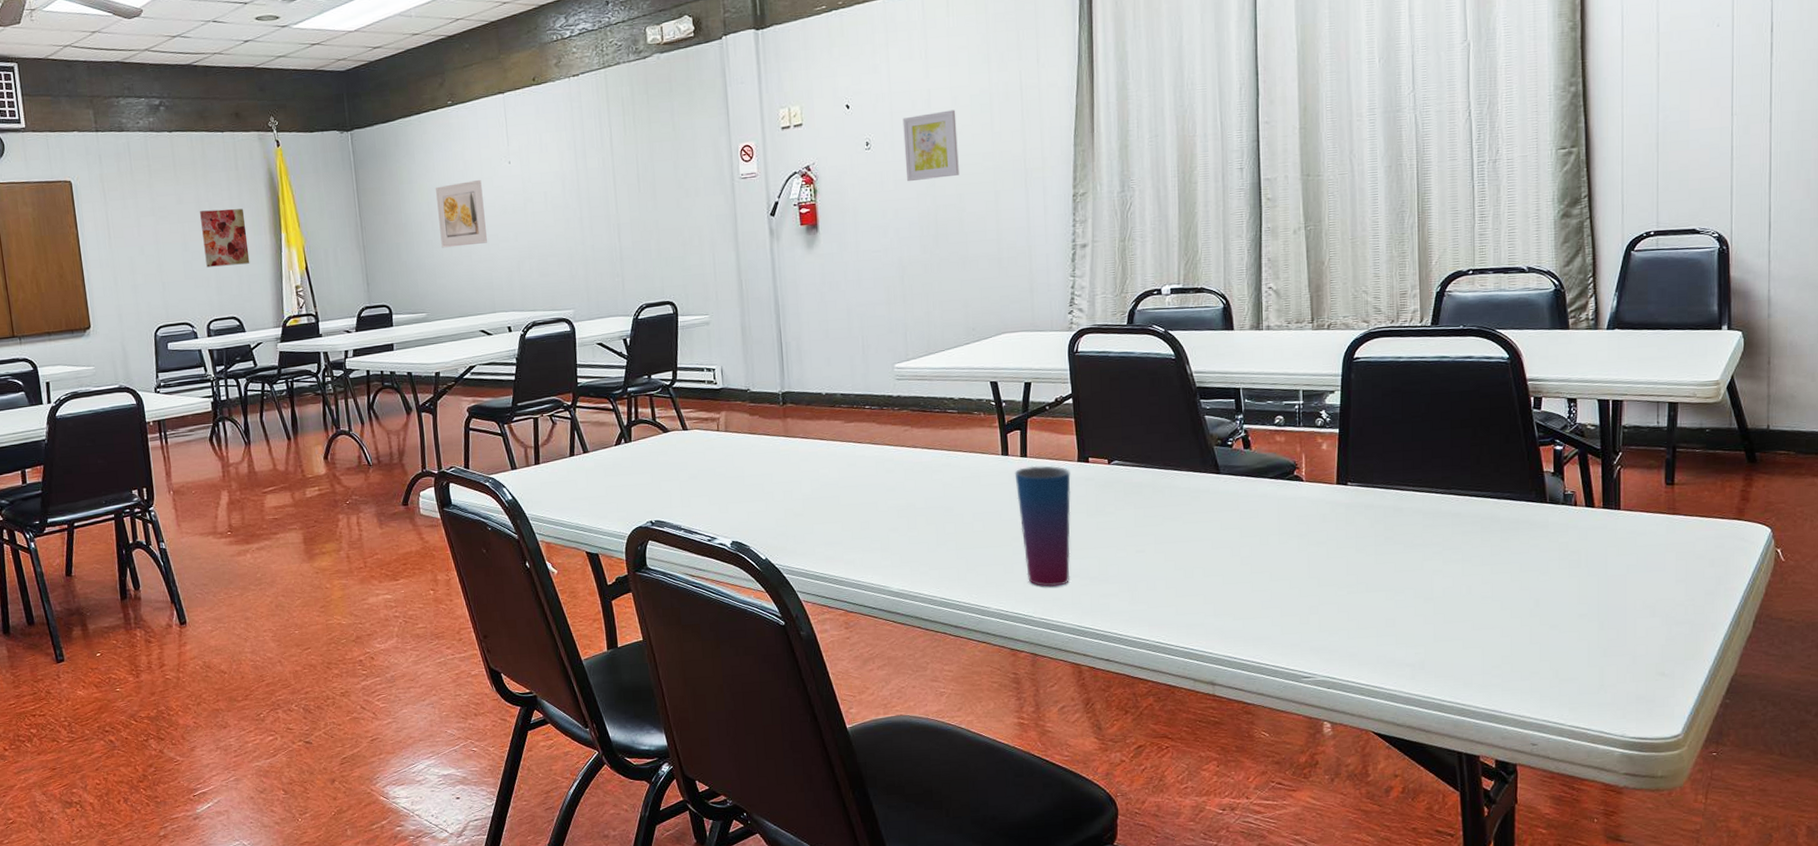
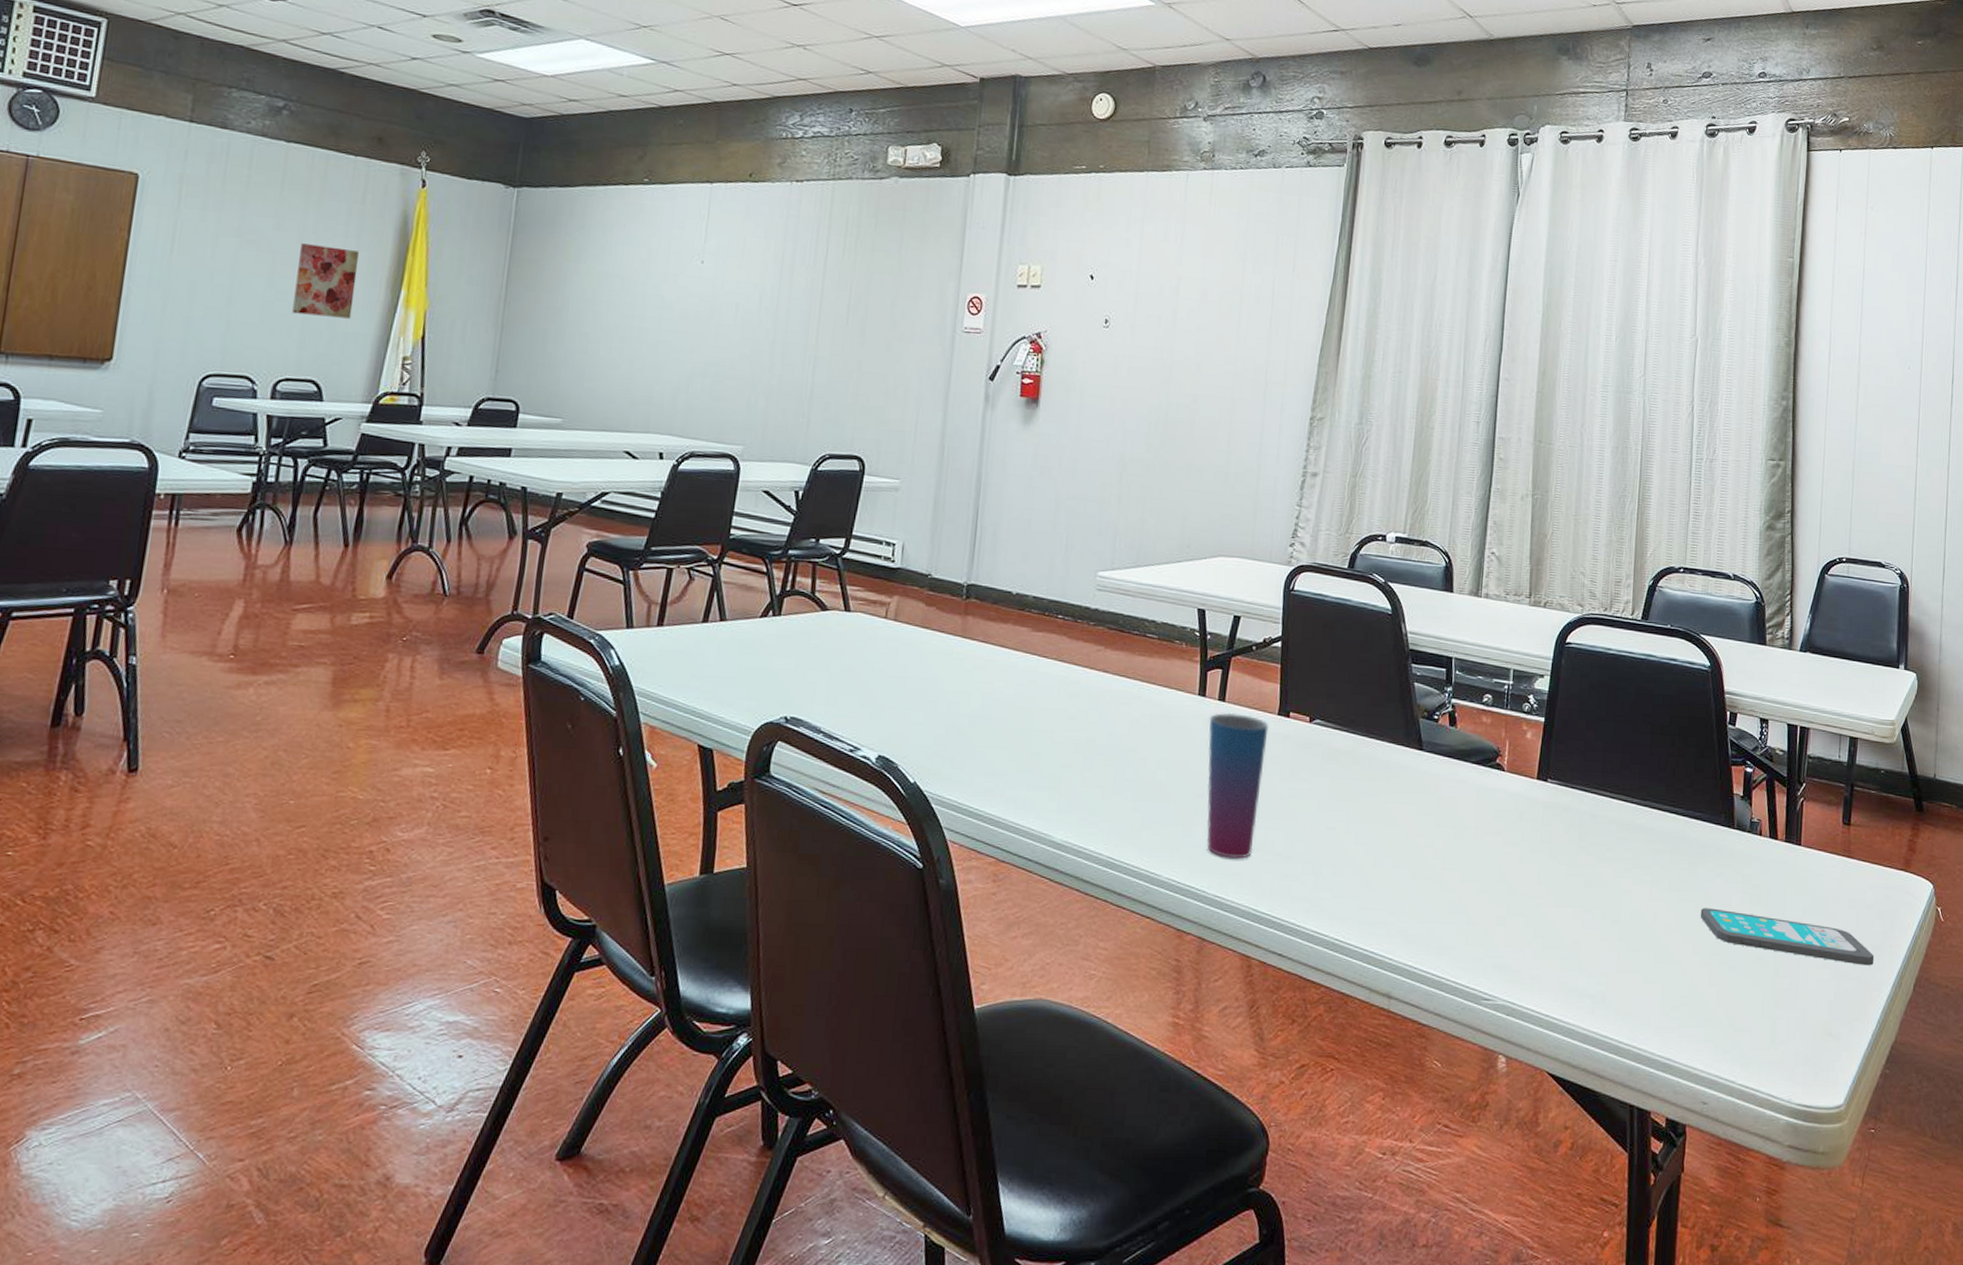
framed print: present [436,179,487,248] -> none [599,272,664,349]
wall art: present [902,110,959,182] -> none [1142,301,1204,374]
smartphone: none [1516,576,1707,610] -> present [1700,908,1874,966]

